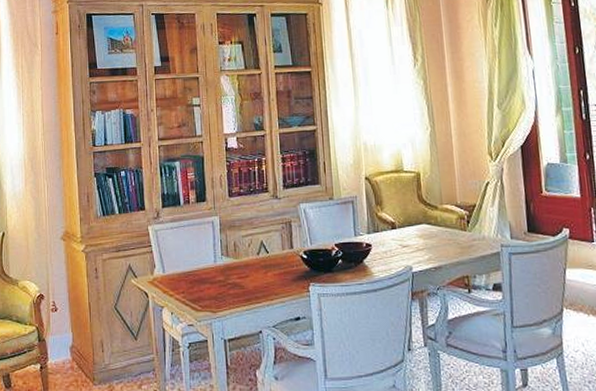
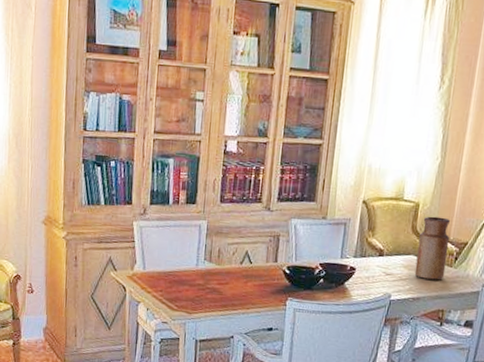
vase: none [427,183,461,246] -> present [414,216,451,280]

